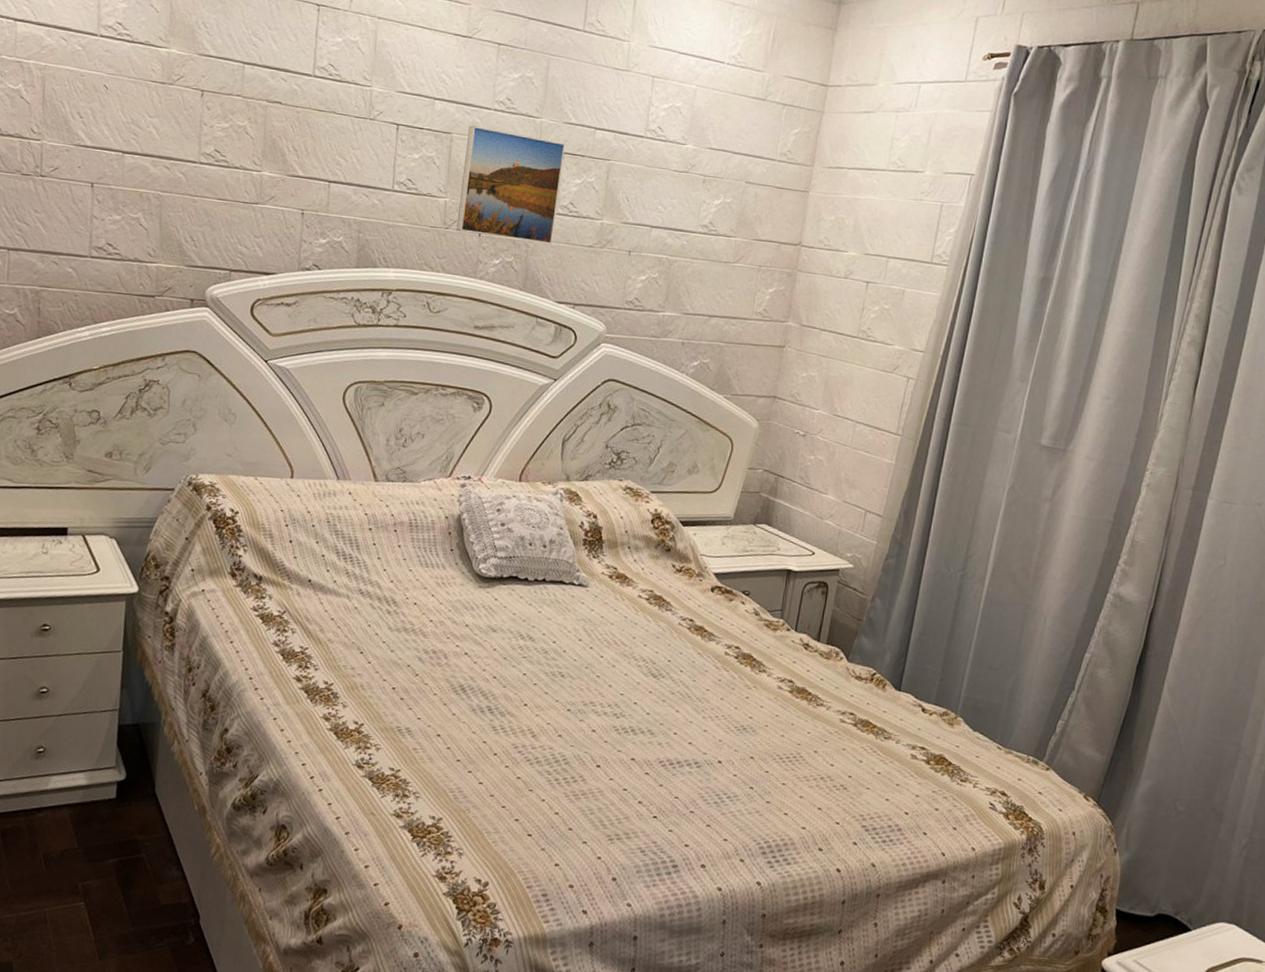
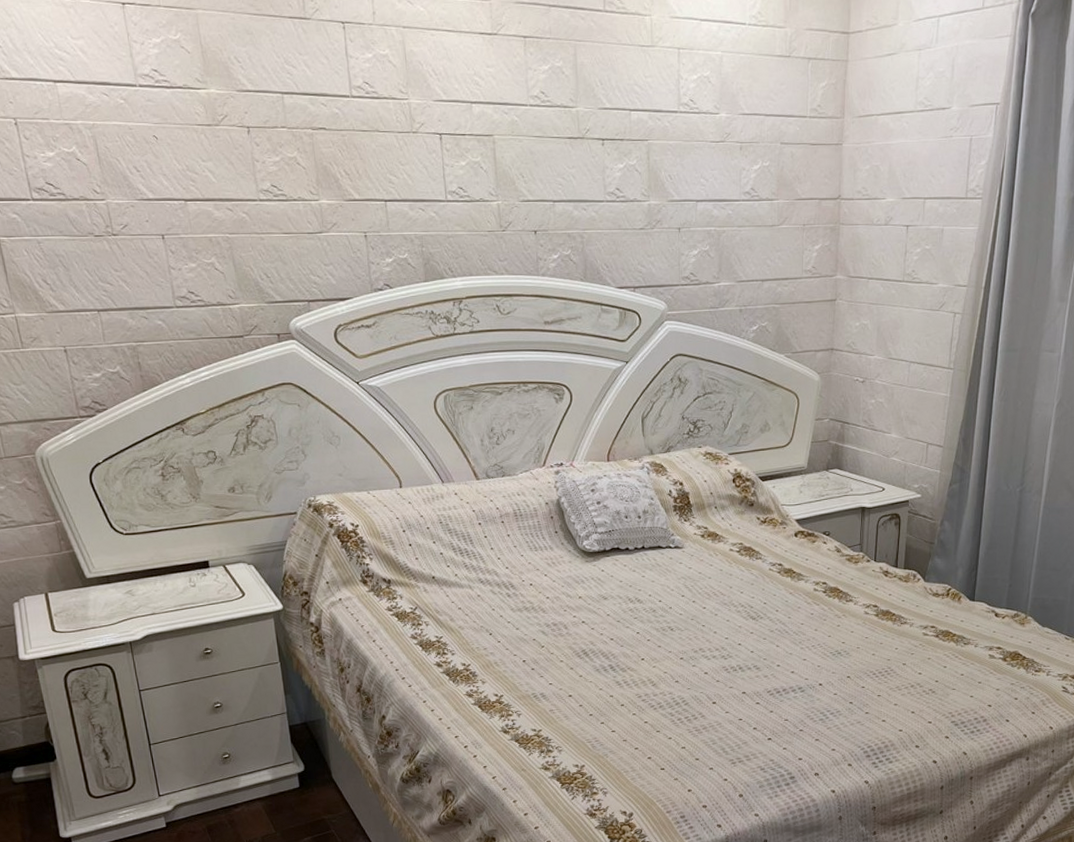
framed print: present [457,125,566,245] -> none [509,124,605,233]

